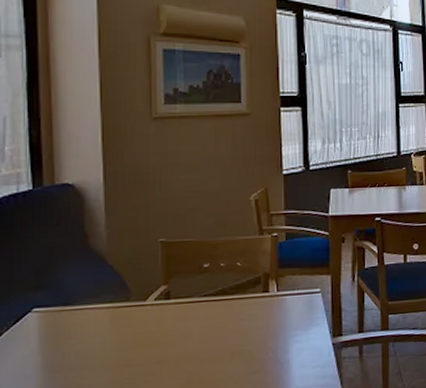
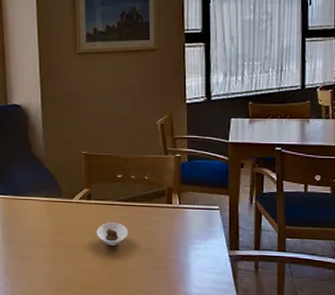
saucer: none [178,323,217,355] -> present [97,222,128,246]

